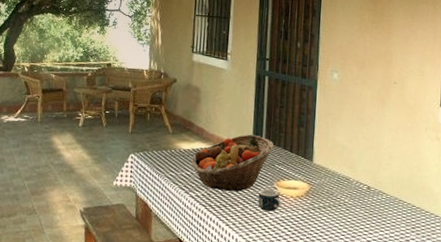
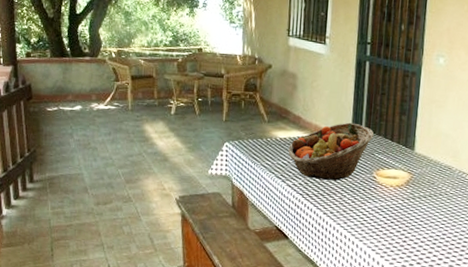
mug: present [258,189,281,212] -> none [356,178,380,201]

